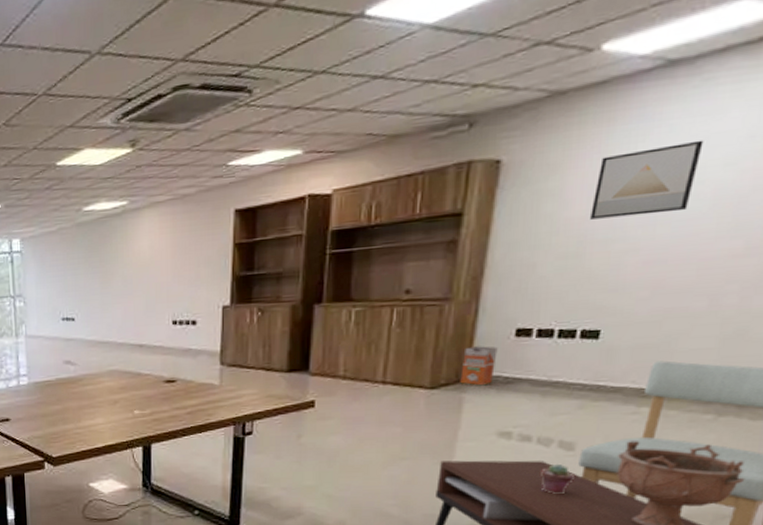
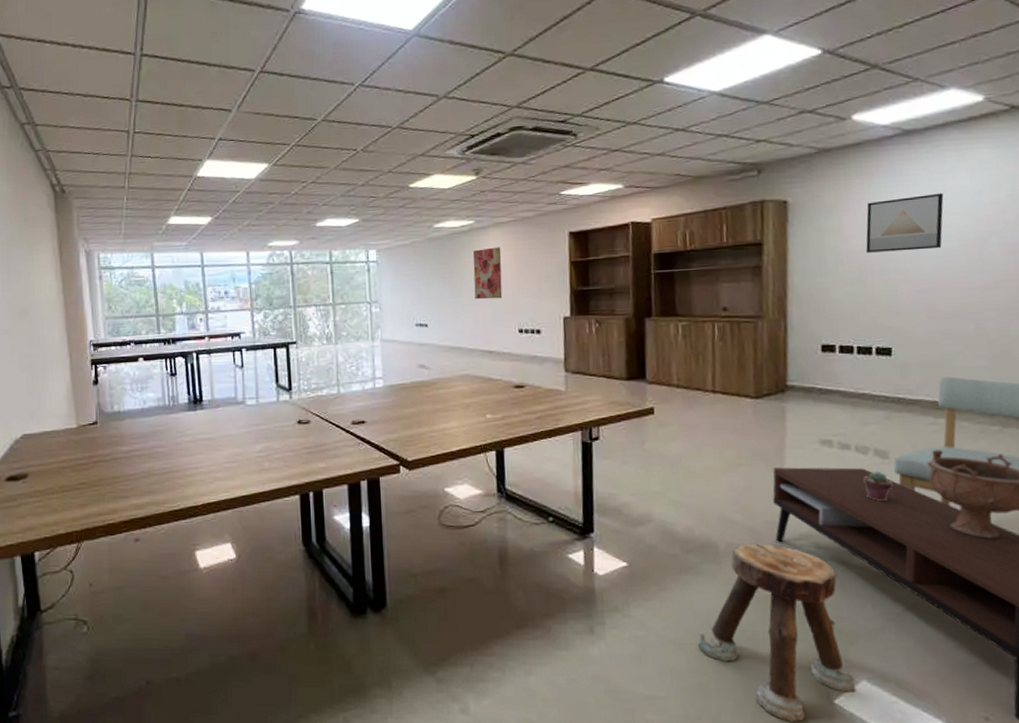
wall art: none [125,230,157,290] -> present [473,247,503,300]
waste bin: present [460,346,498,386] -> none [780,359,809,397]

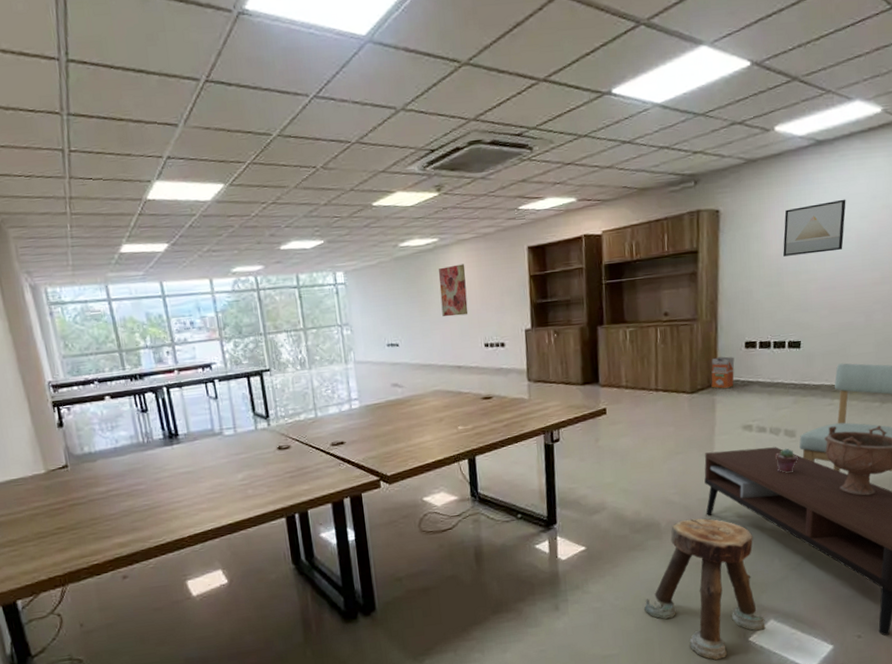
waste bin: none [780,359,809,397] -> present [711,356,735,389]

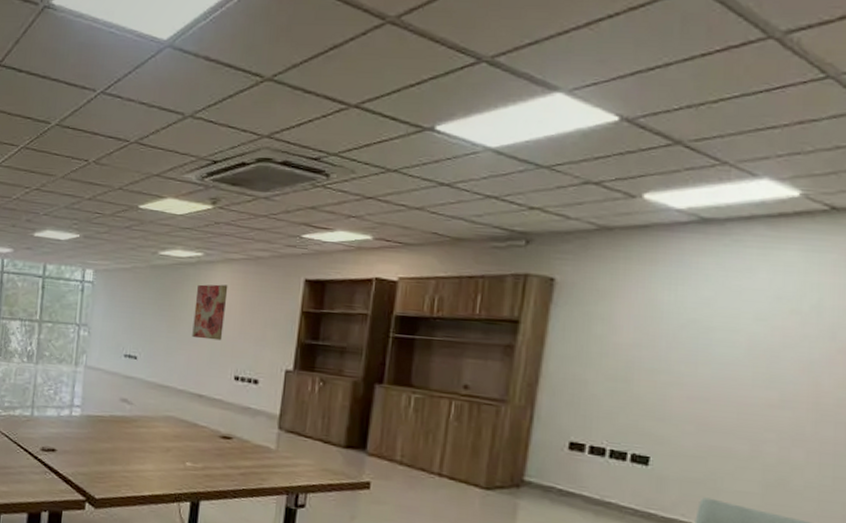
waste bin: present [711,356,735,389] -> none [515,452,552,495]
wall art: present [783,199,846,257] -> none [637,292,736,355]

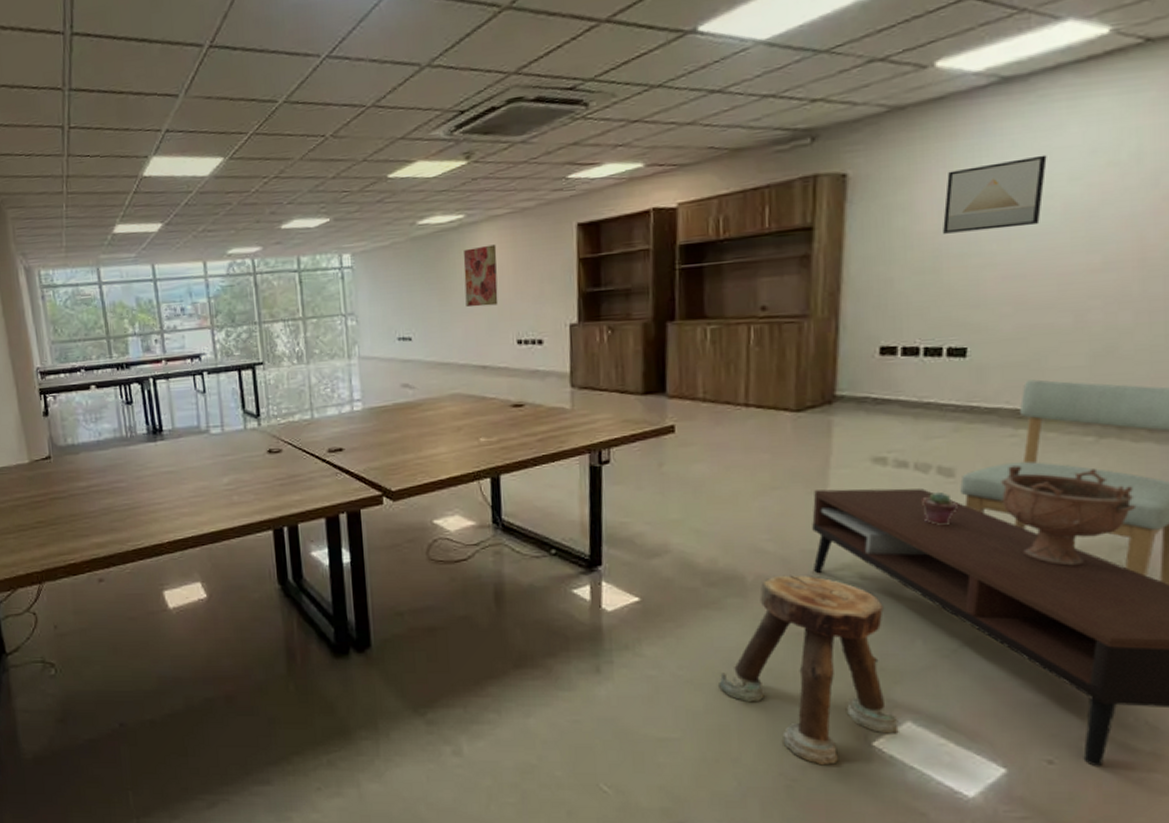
wall art: none [637,292,736,355] -> present [943,154,1047,234]

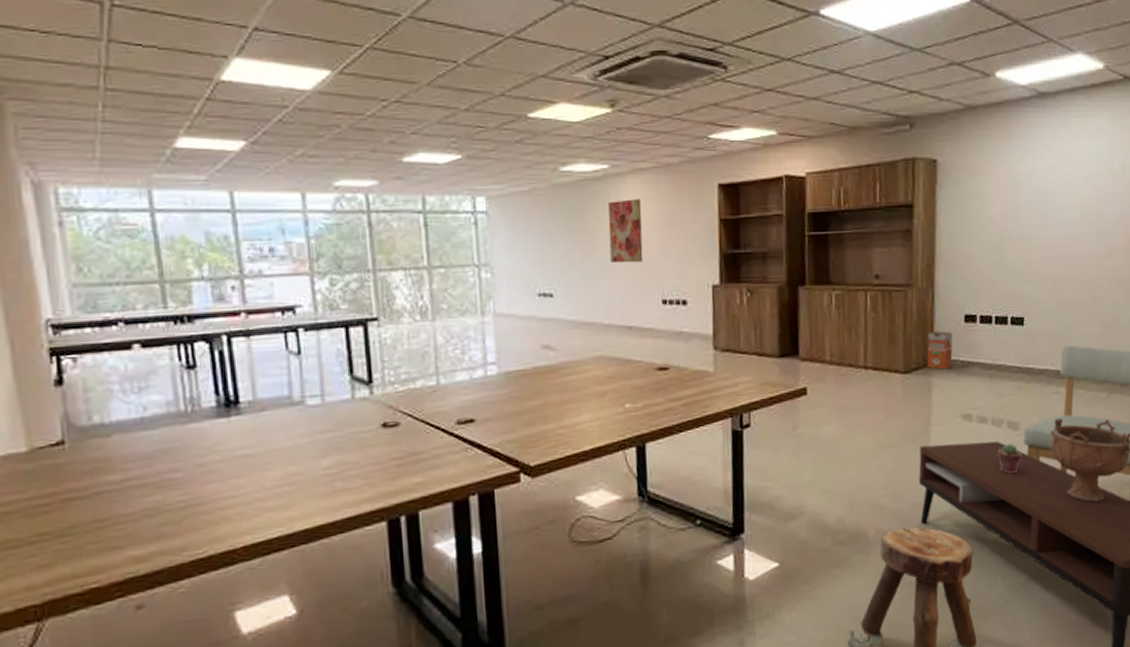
waste bin: none [827,365,863,408] -> present [927,331,953,370]
wall art: present [943,154,1047,234] -> none [1005,159,1070,219]

